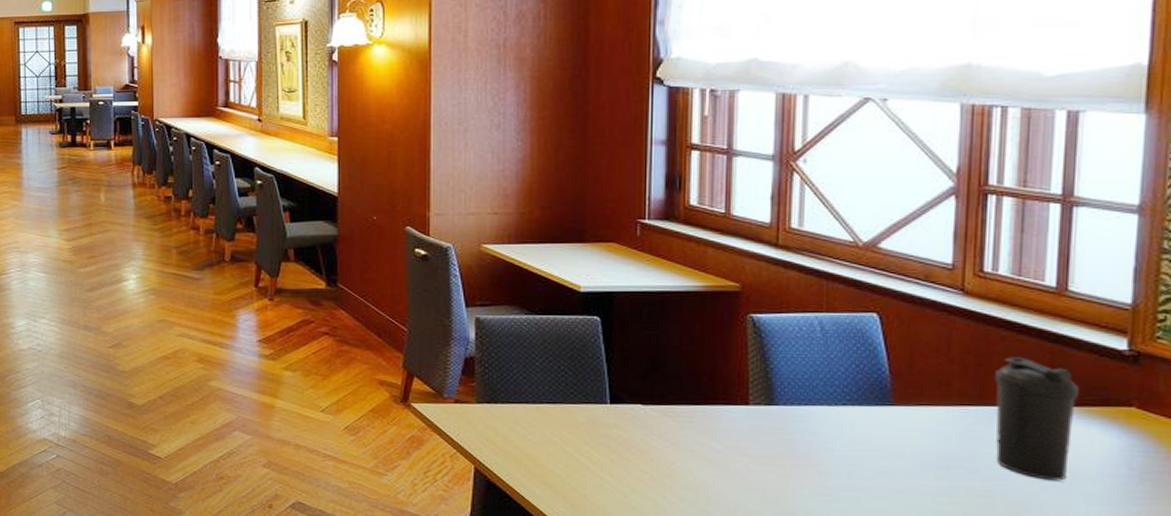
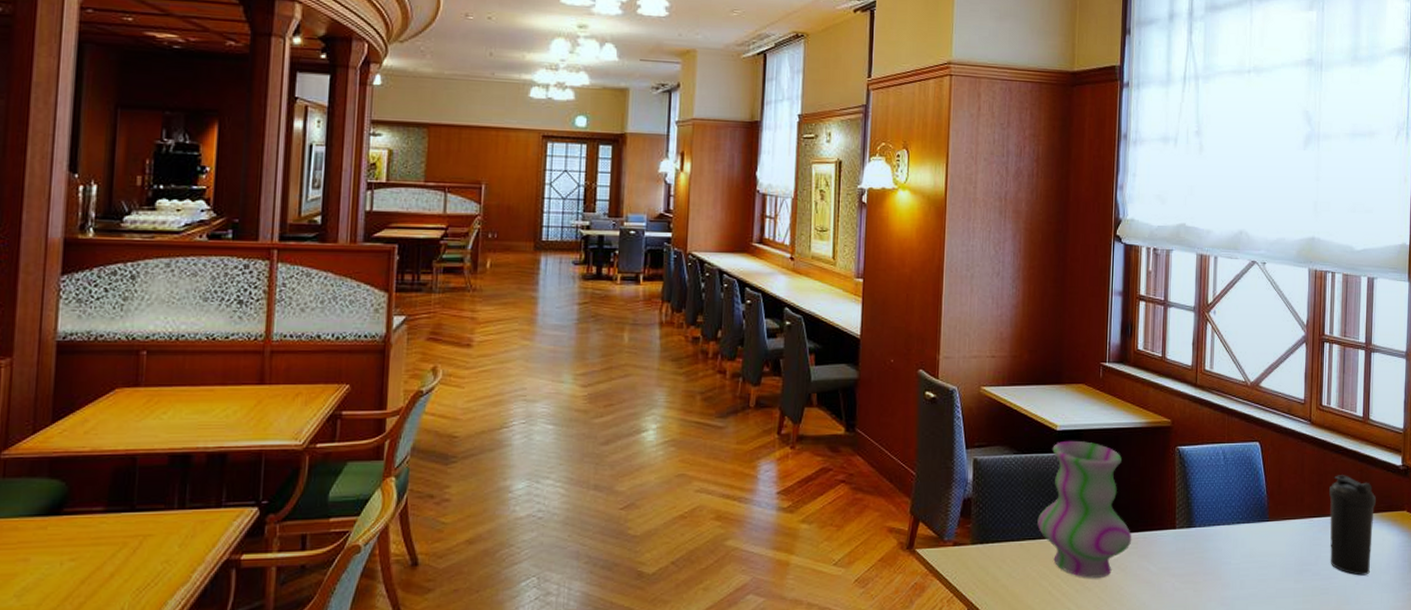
vase: none [558,302,686,450] -> present [1037,440,1132,578]

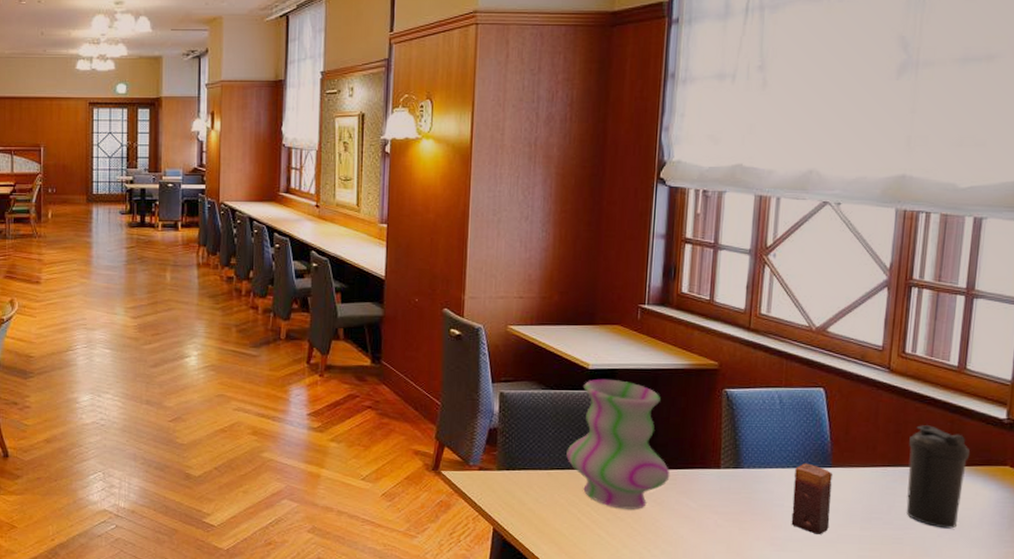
candle: none [1237,518,1270,591] -> present [791,463,832,534]

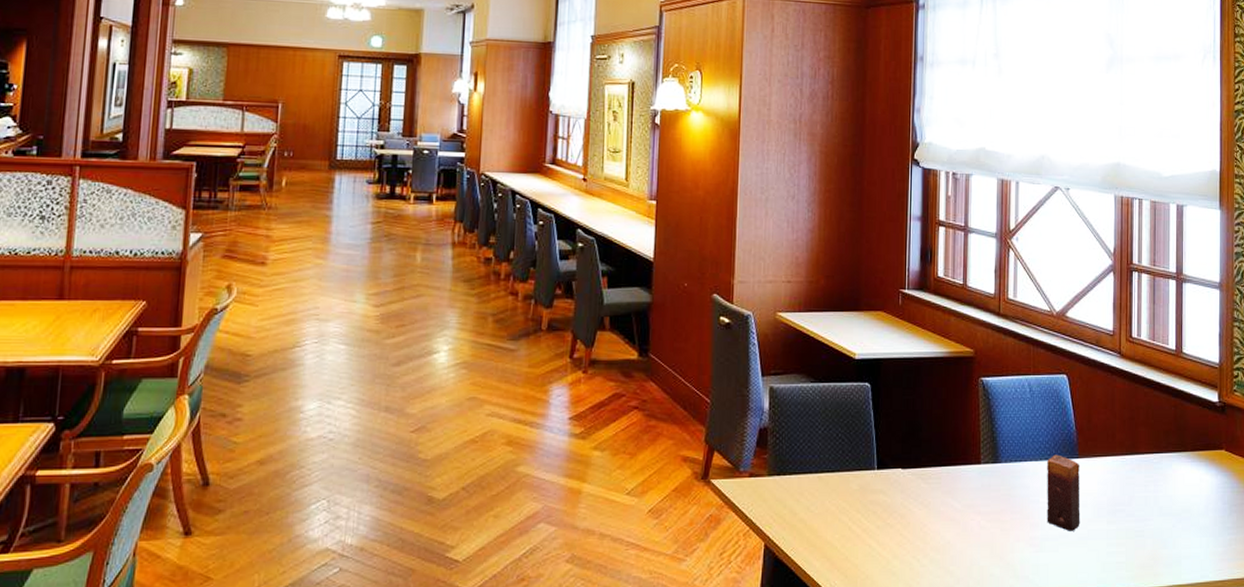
vase: present [566,378,670,509] -> none [836,369,935,514]
water bottle: present [906,425,970,529] -> none [1142,411,1192,518]

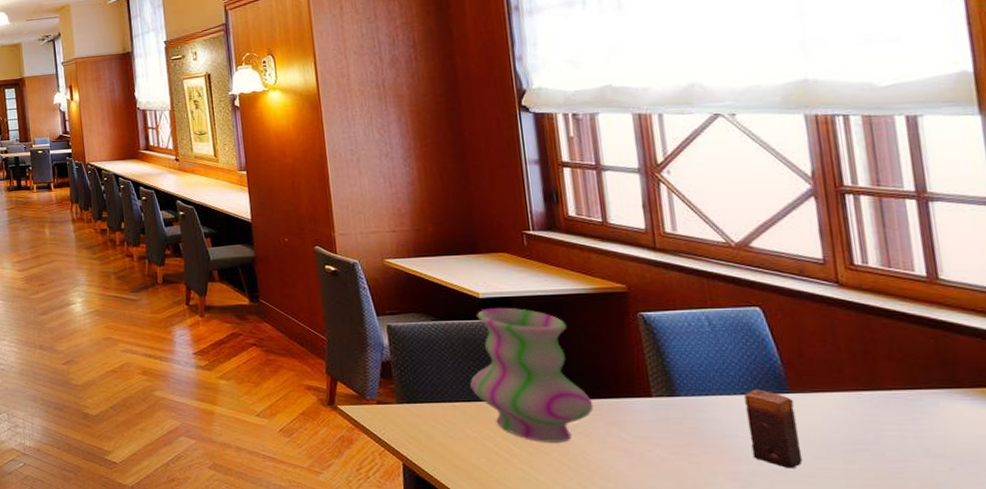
vase: none [836,369,935,514] -> present [470,307,594,442]

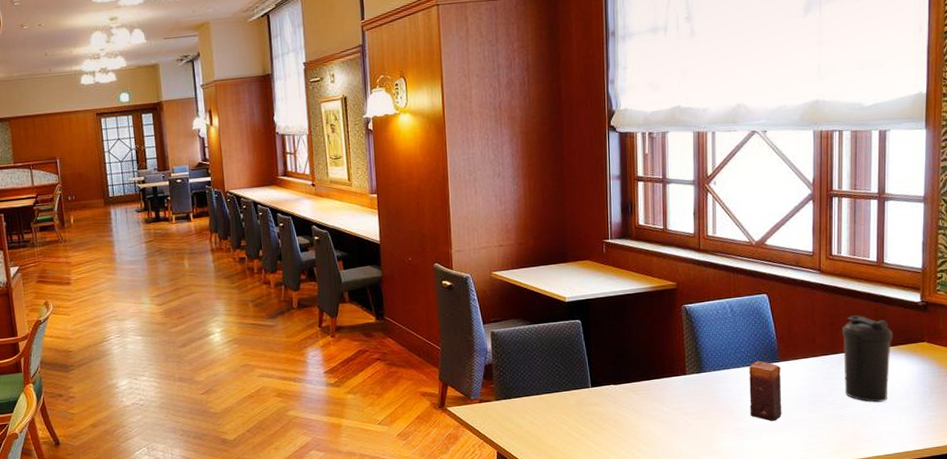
vase: present [470,307,594,442] -> none [554,308,644,421]
water bottle: none [883,343,973,461] -> present [842,315,893,403]

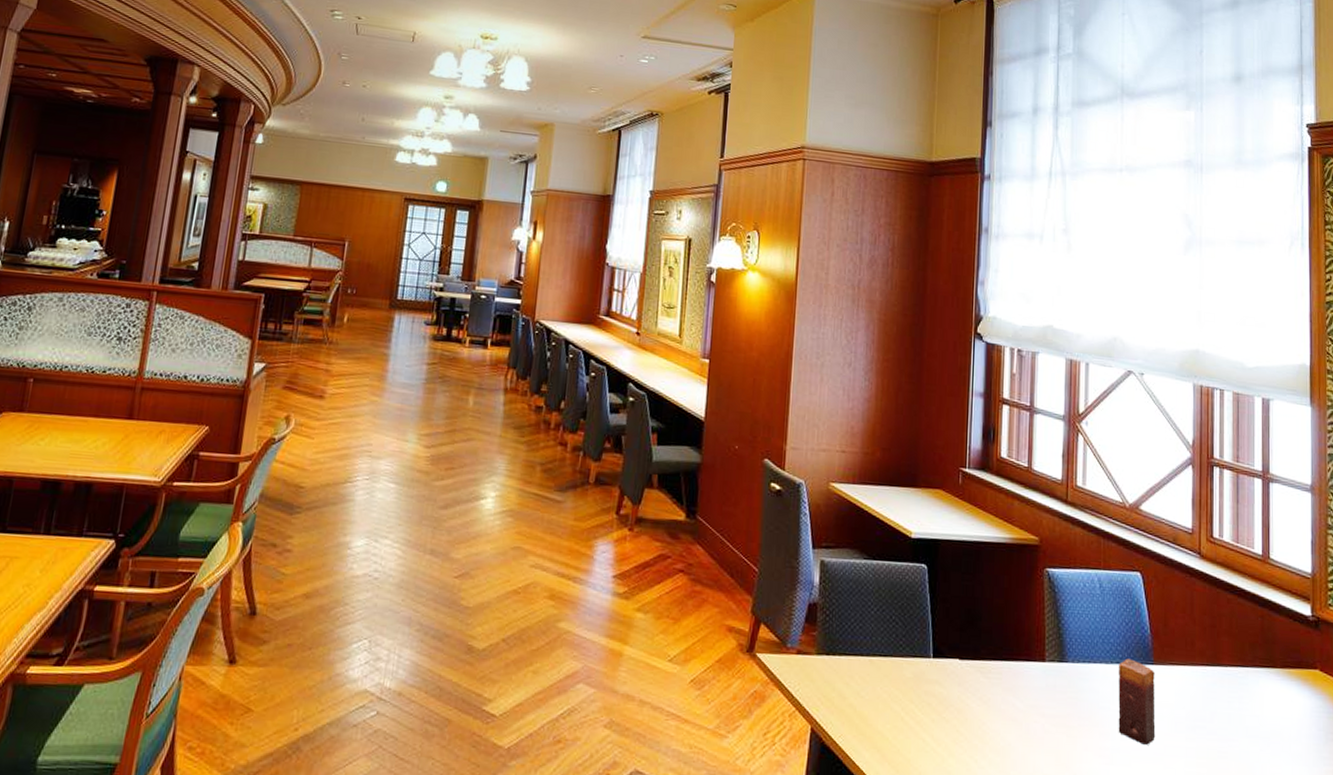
water bottle: present [842,315,893,403] -> none [1225,619,1281,742]

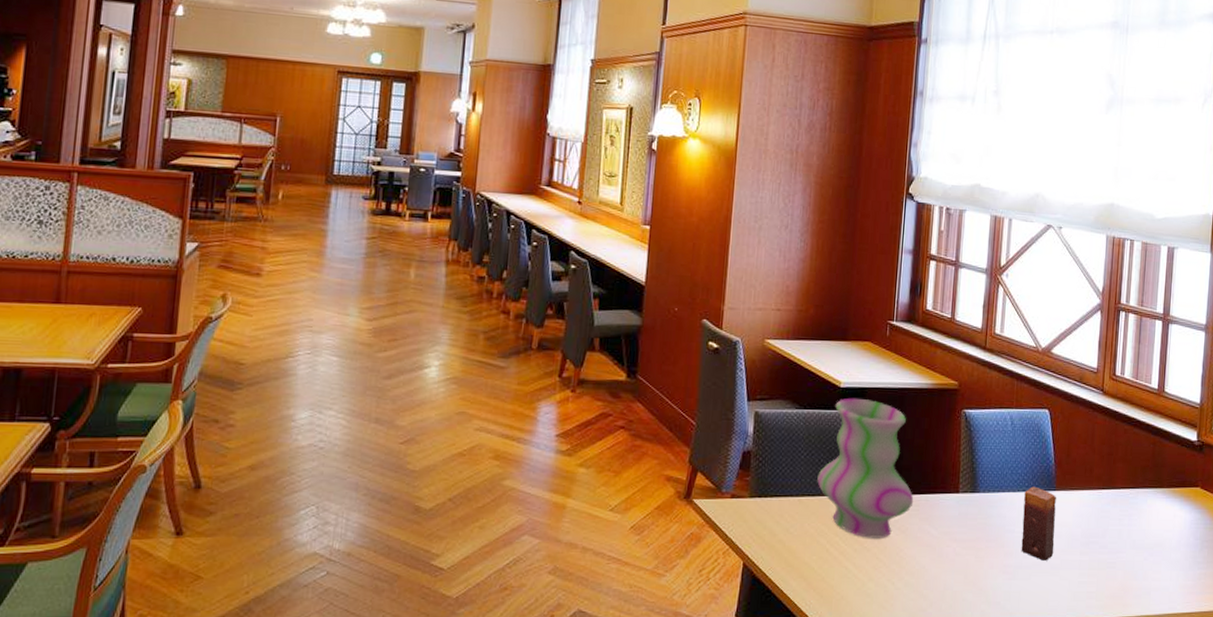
vase: none [889,549,996,709] -> present [817,397,914,538]

